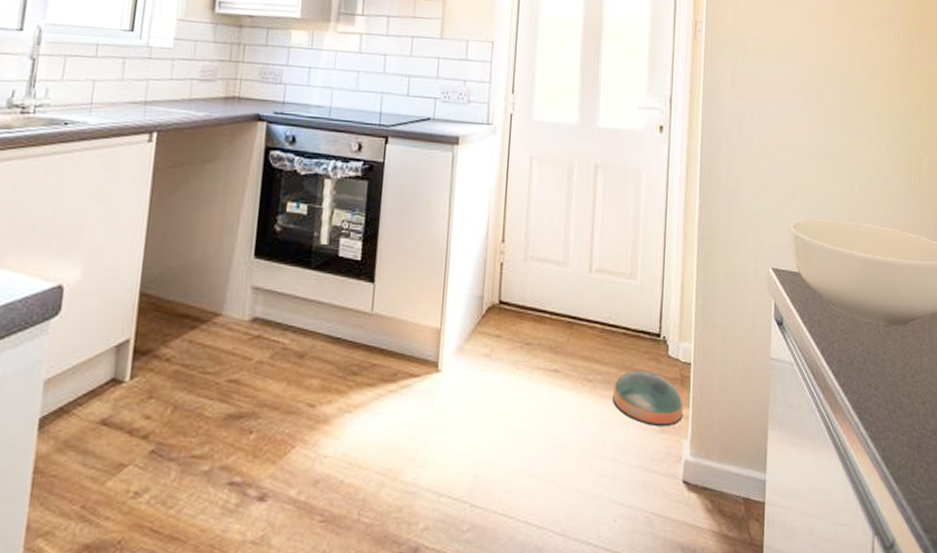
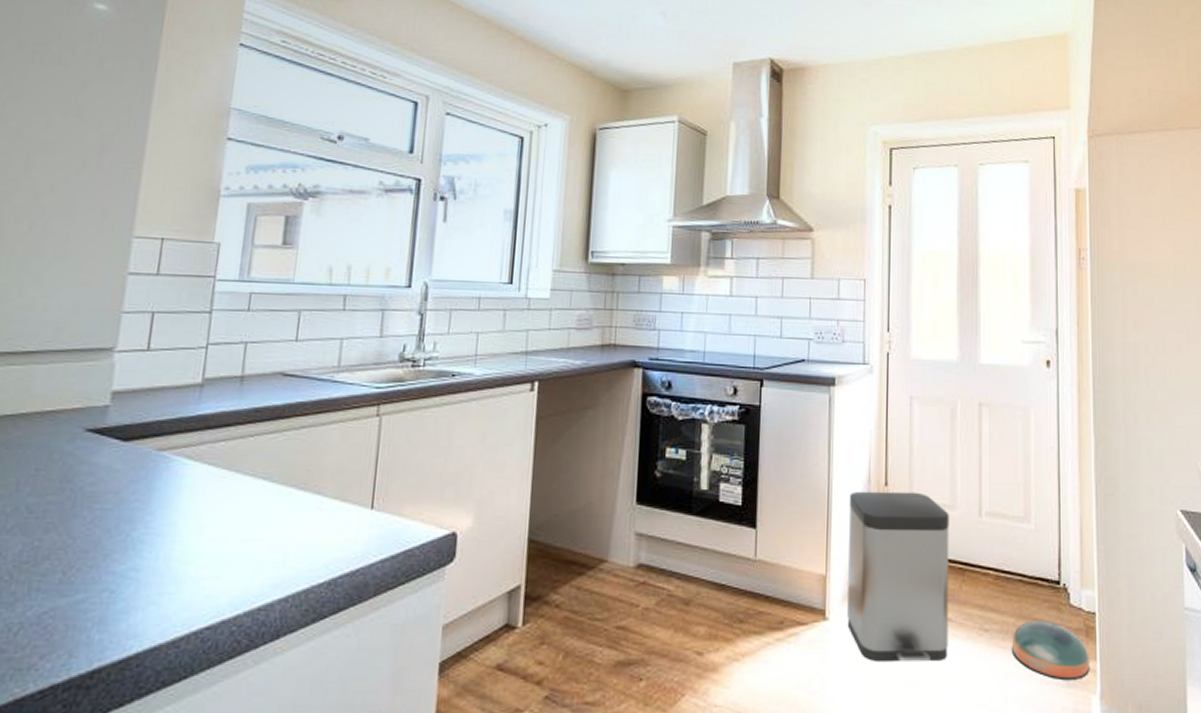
pedal bin: none [459,247,562,412] -> present [847,491,949,662]

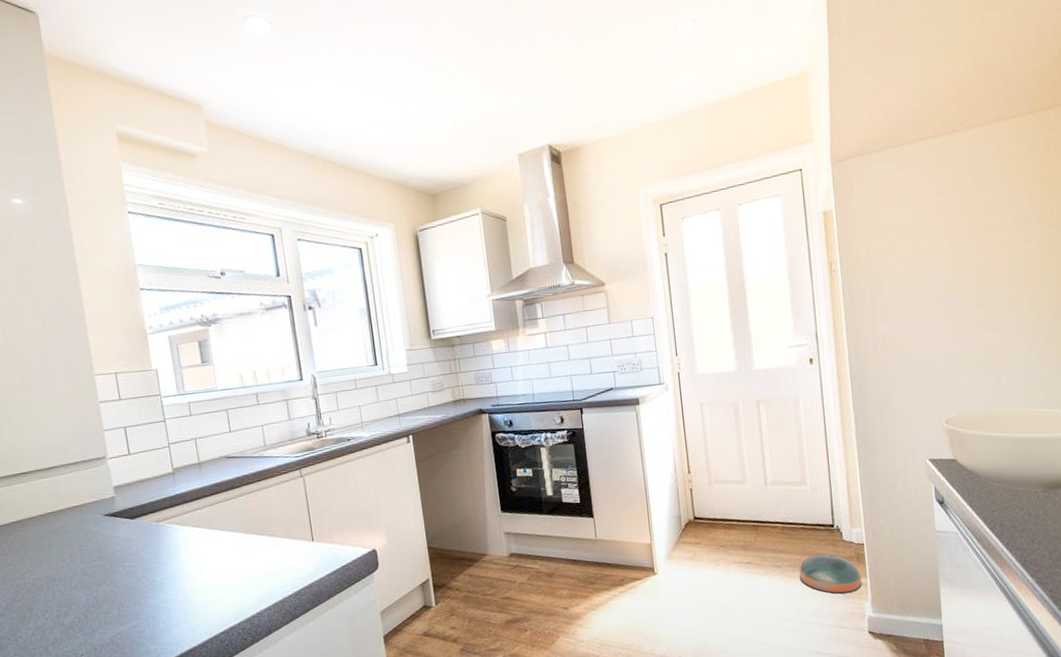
pedal bin: present [847,491,949,662] -> none [661,474,751,598]

